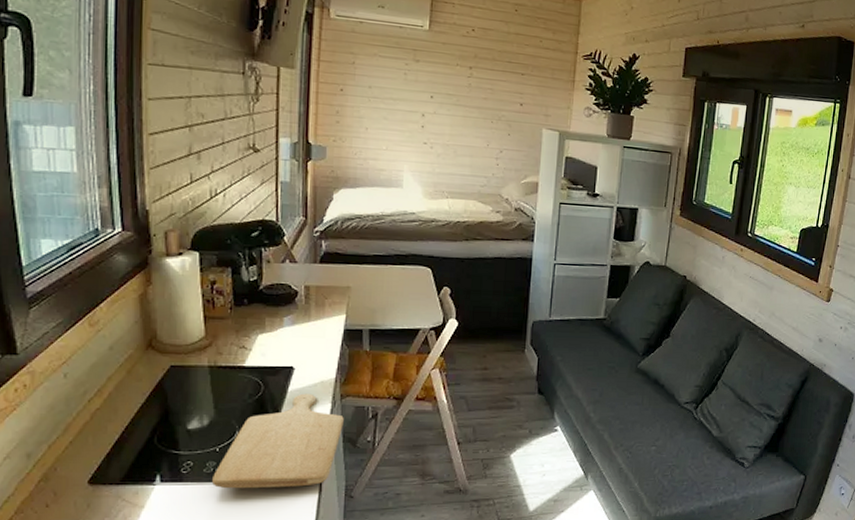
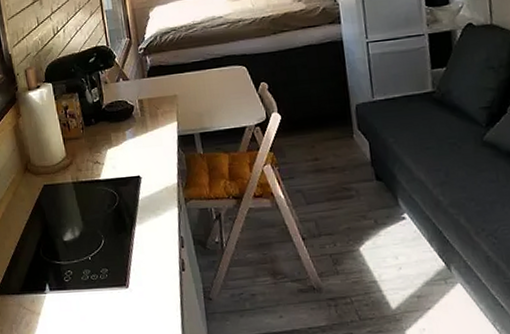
chopping board: present [212,393,344,489] -> none [89,200,192,295]

